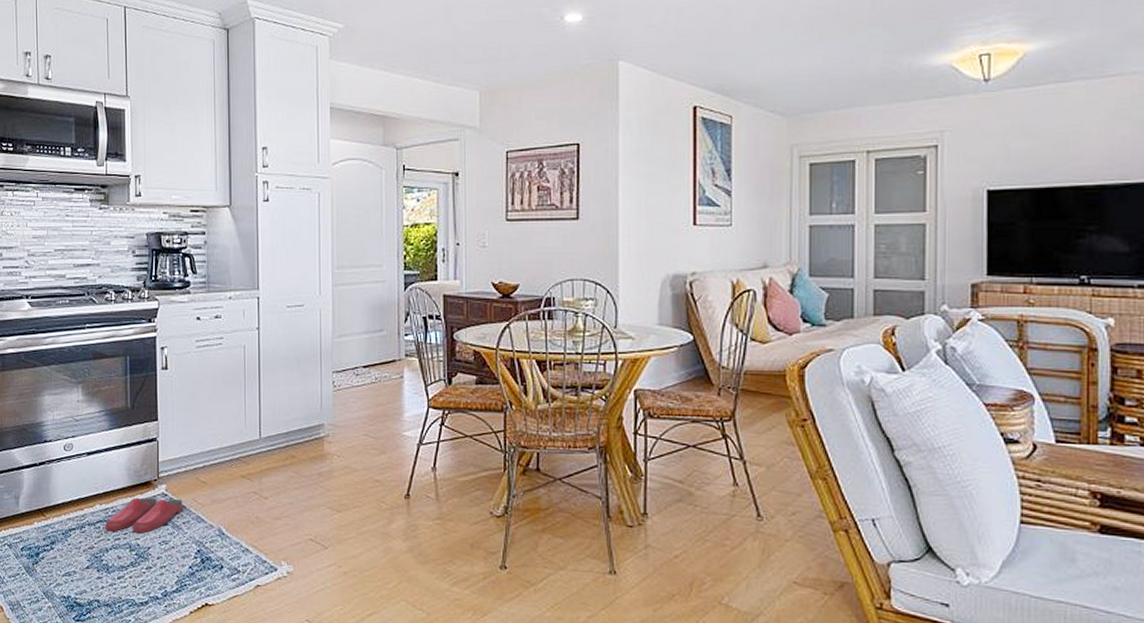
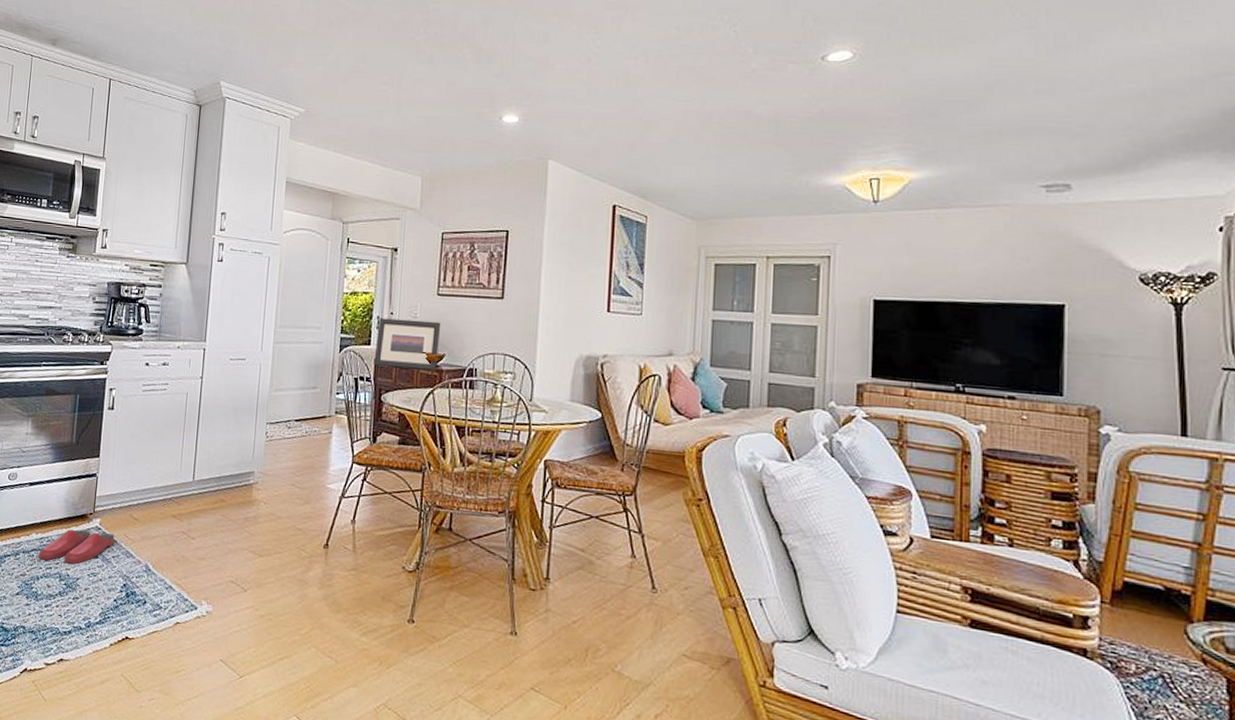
picture frame: none [442,250,513,303] -> present [373,318,441,371]

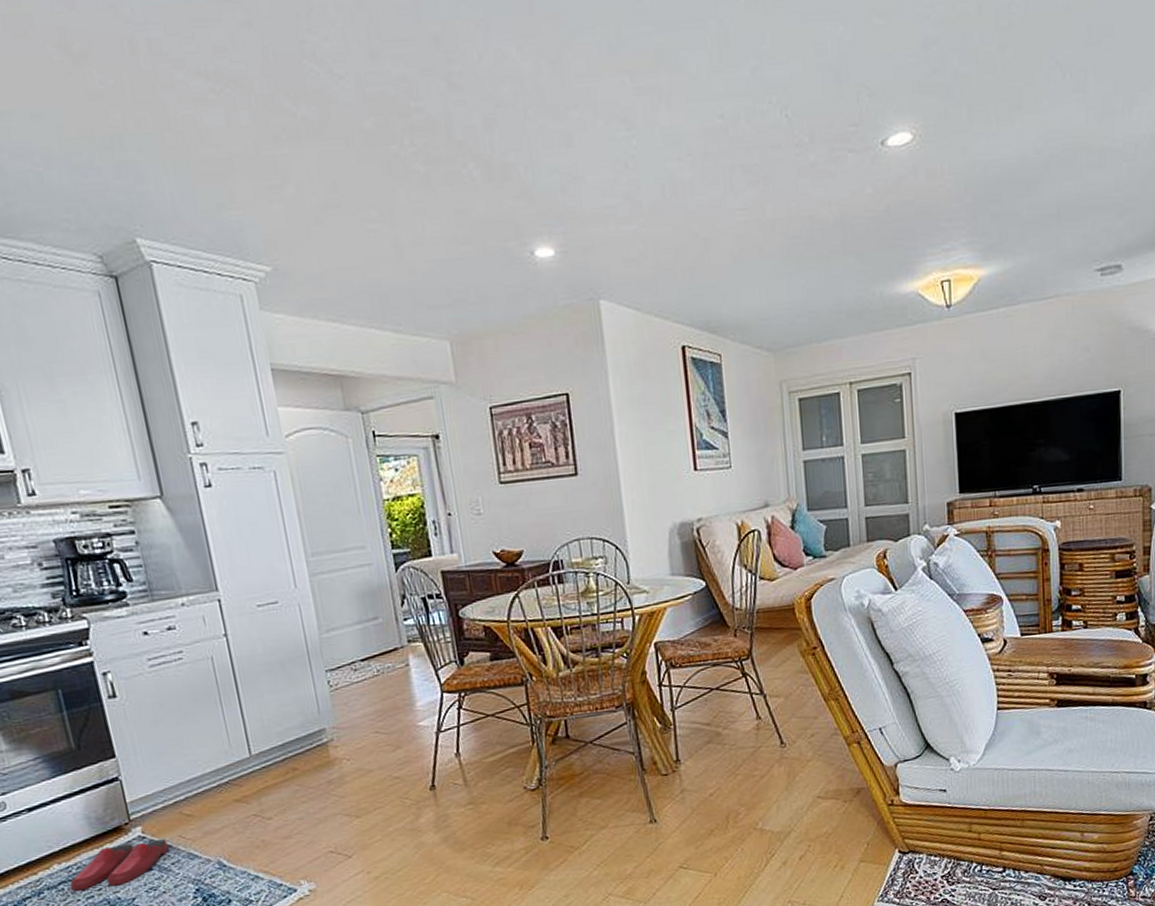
picture frame: present [373,318,441,371] -> none [435,514,517,579]

